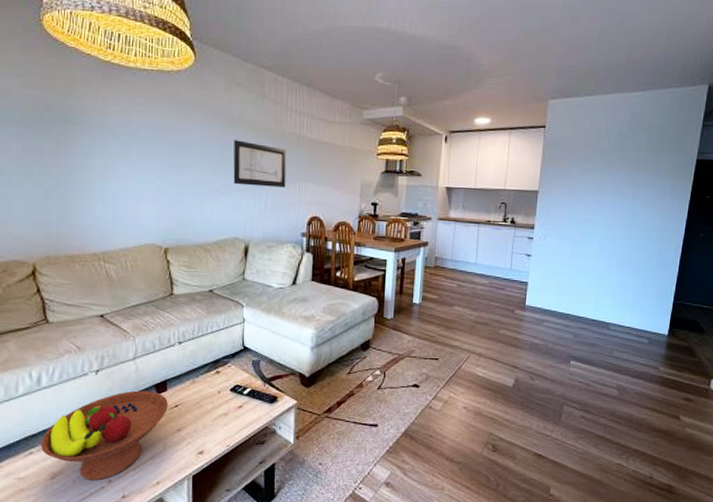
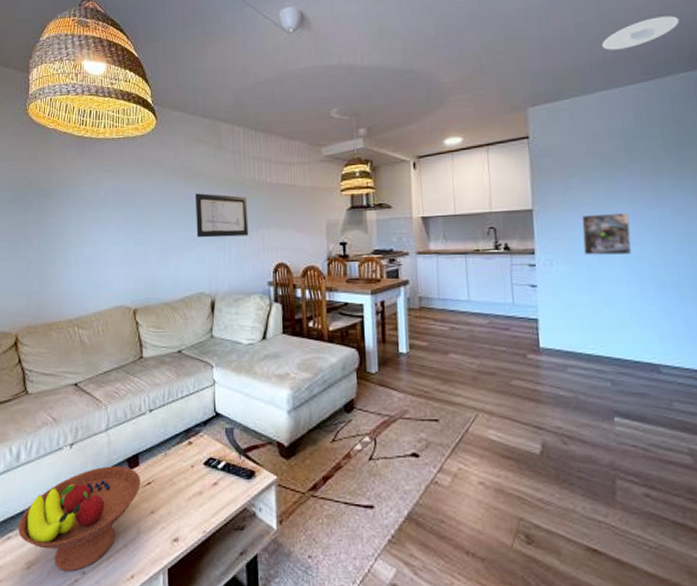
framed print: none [572,200,610,237] -> present [581,212,632,256]
recessed light: none [617,34,680,59] -> present [602,15,679,50]

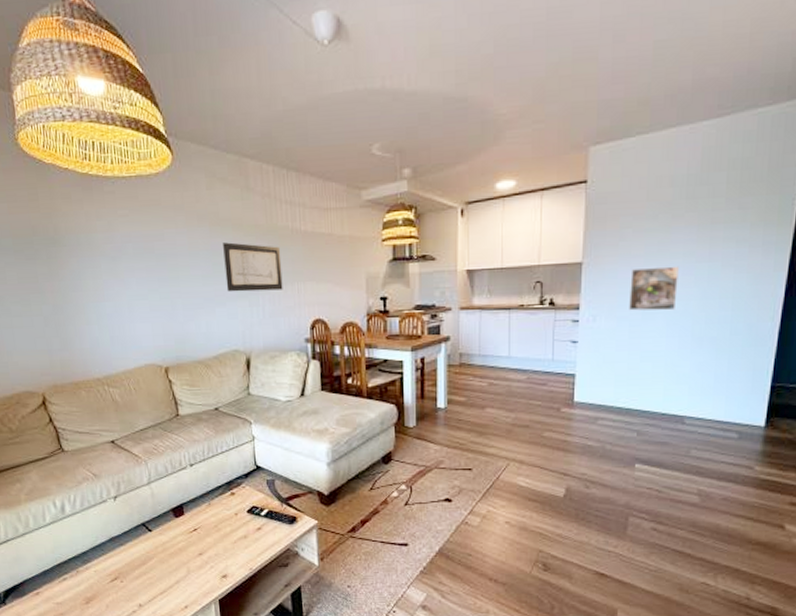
fruit bowl: present [18,466,140,572] -> none [72,515,187,605]
recessed light: present [602,15,679,50] -> none [680,35,770,78]

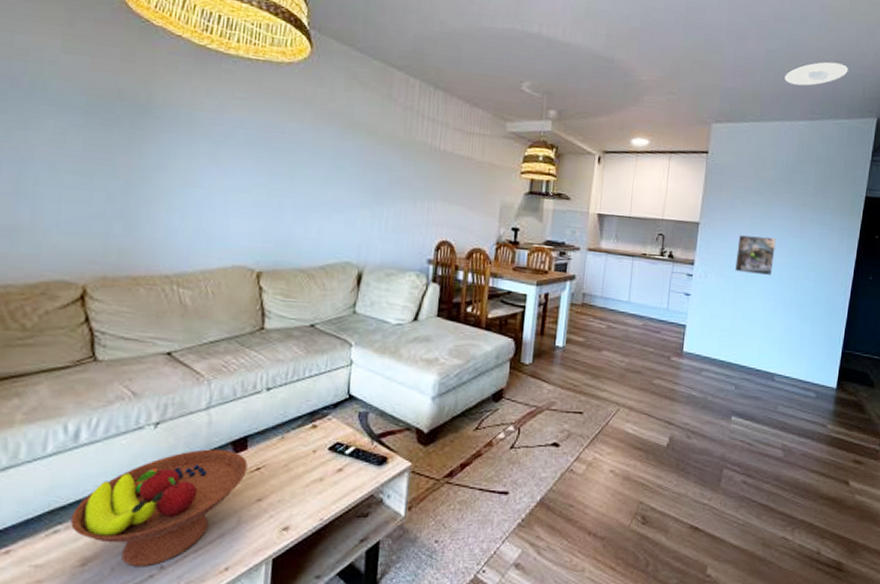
fruit bowl: none [72,515,187,605] -> present [71,449,248,567]
wall art: present [223,242,283,292] -> none [348,147,416,206]
recessed light: none [680,35,770,78] -> present [784,62,849,86]

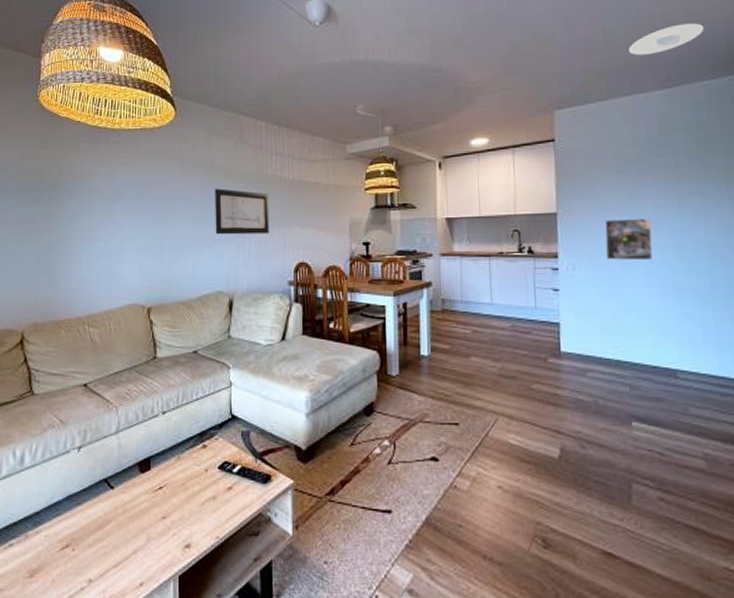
fruit bowl: present [71,449,248,567] -> none [21,470,152,580]
wall art: none [348,147,416,206] -> present [215,188,269,235]

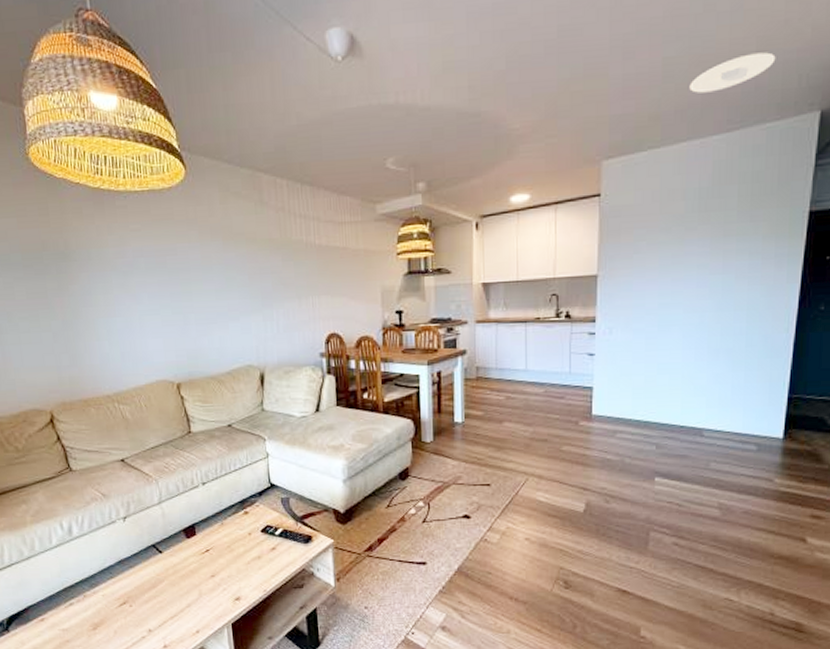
wall art: present [215,188,269,235] -> none [236,256,298,307]
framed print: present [604,218,653,261] -> none [645,278,693,323]

